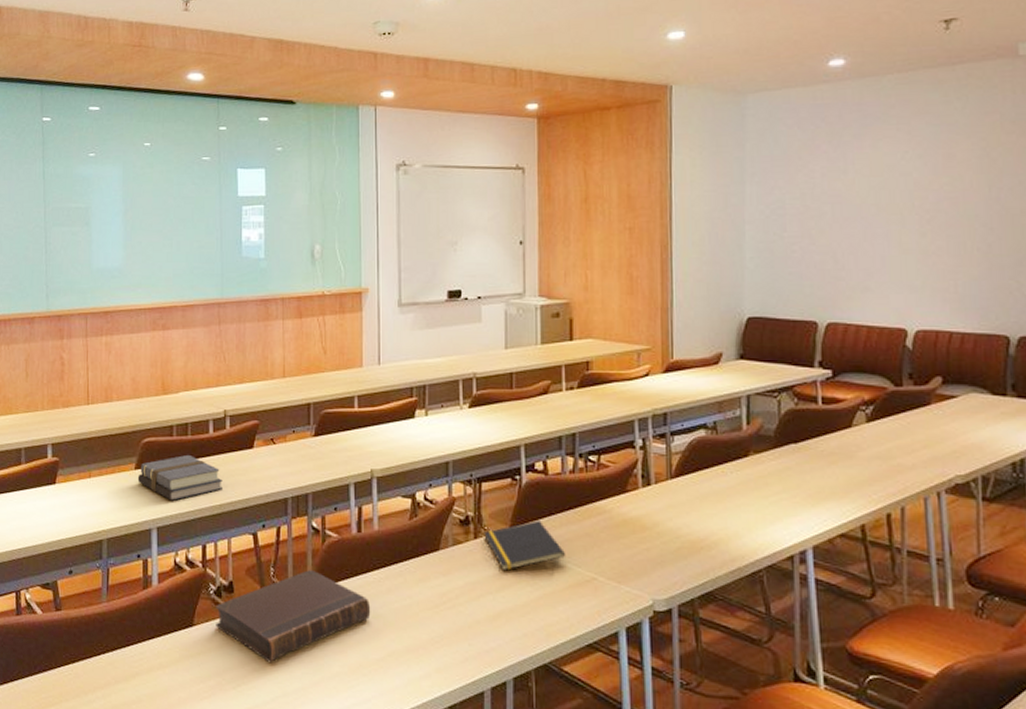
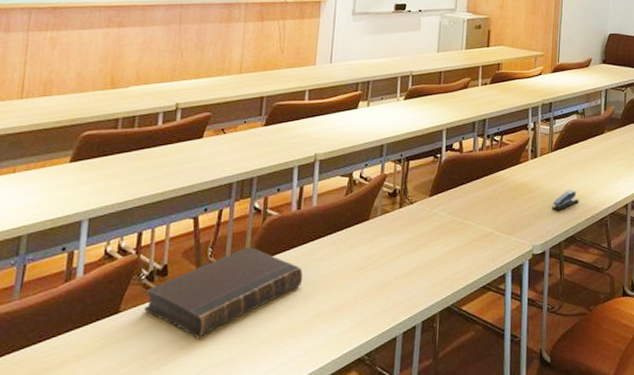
book: present [137,454,222,501] -> none [71,146,167,191]
notepad: present [484,520,565,571] -> none [408,190,471,233]
stapler: none [677,530,718,557] -> present [552,190,580,211]

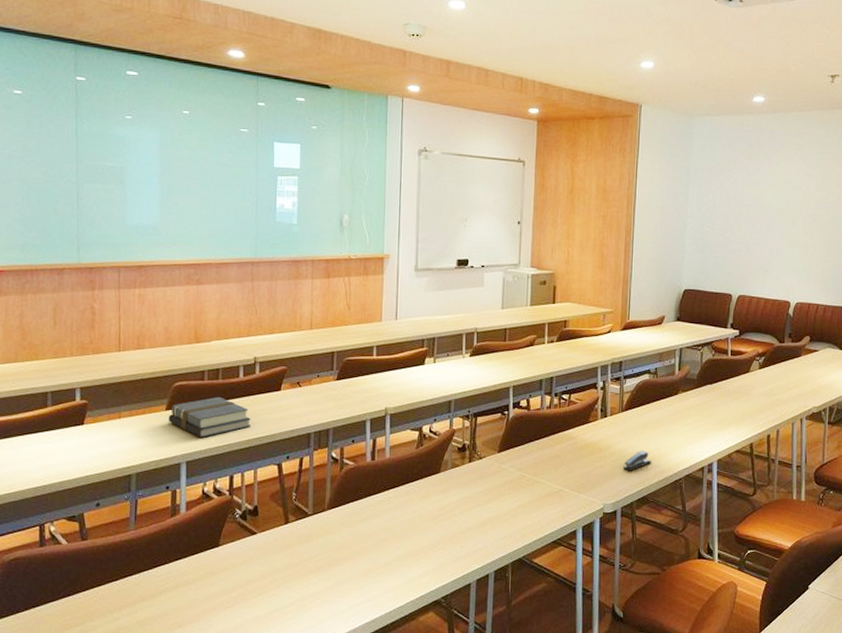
book: none [71,146,167,191] -> present [168,396,251,438]
book: present [144,246,304,338] -> none [240,492,381,572]

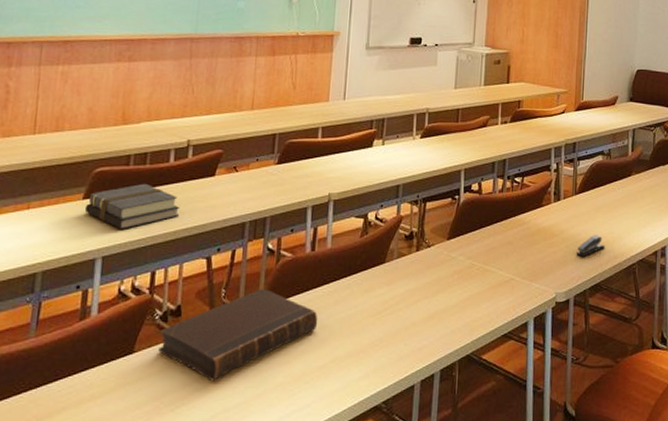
book: none [240,492,381,572] -> present [158,288,318,380]

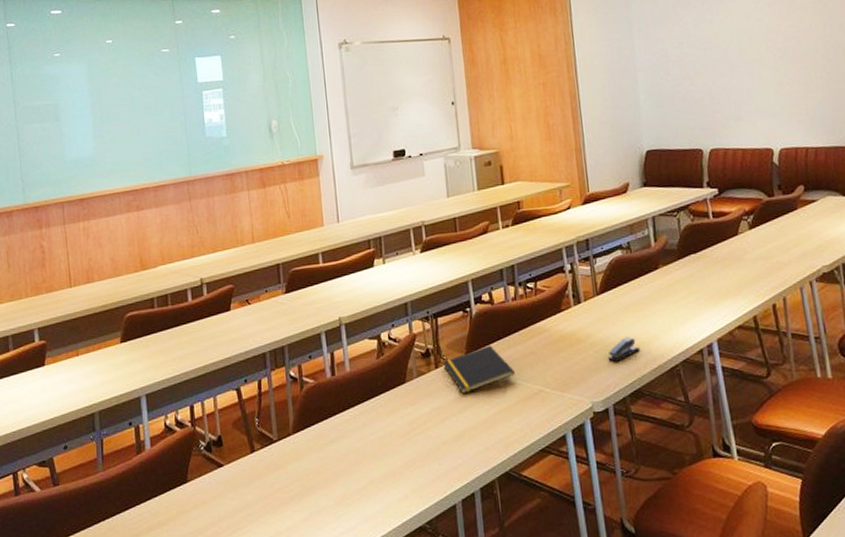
book: present [84,183,179,229] -> none [123,323,205,368]
book: present [158,288,318,380] -> none [207,415,350,506]
notepad: none [425,233,491,277] -> present [443,345,515,394]

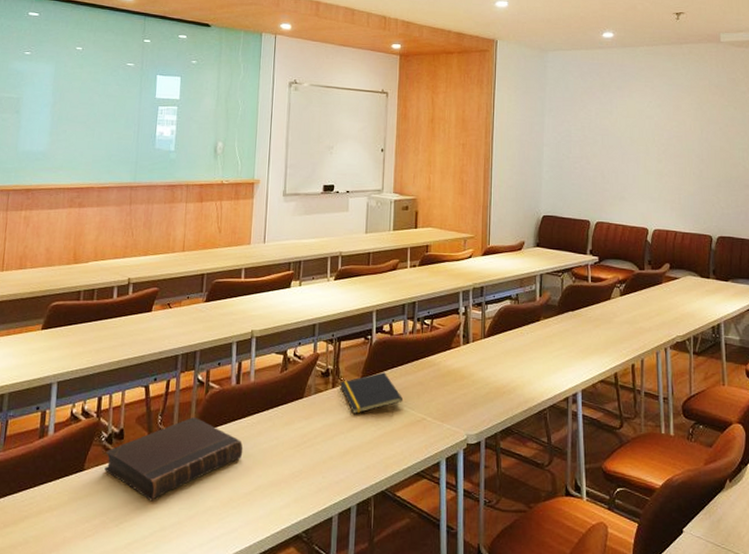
book: none [207,415,350,506] -> present [104,416,243,500]
stapler: present [608,337,641,362] -> none [486,379,516,400]

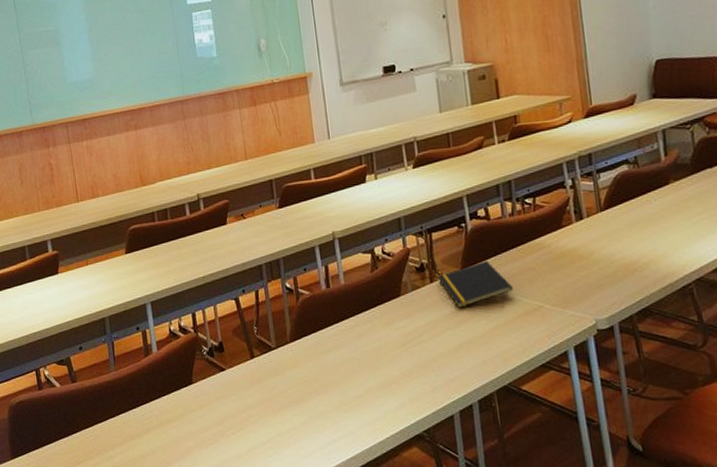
book: present [104,416,243,500] -> none [210,324,346,408]

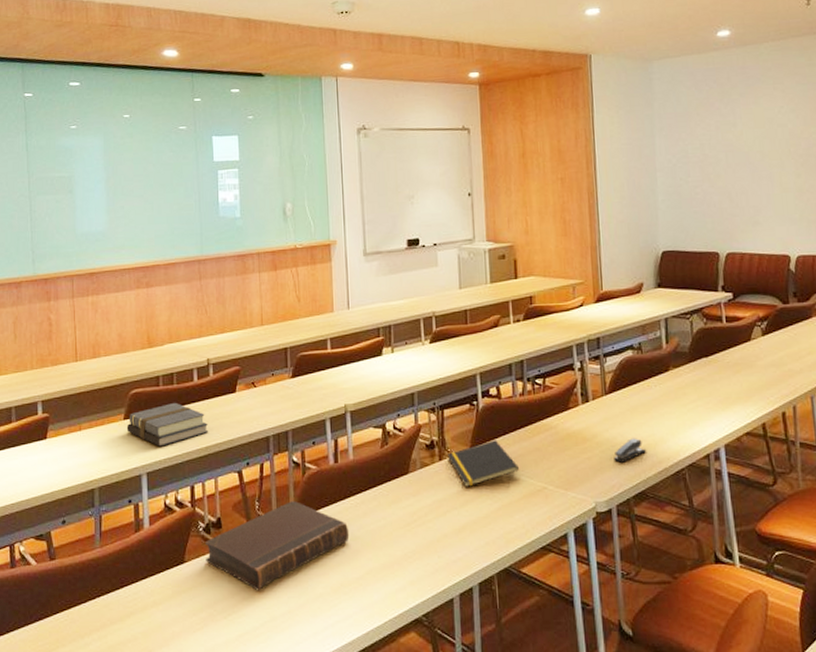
book: none [128,236,204,278] -> present [126,402,208,447]
book: none [210,324,346,408] -> present [205,500,350,590]
stapler: none [613,254,649,279] -> present [613,438,647,463]

